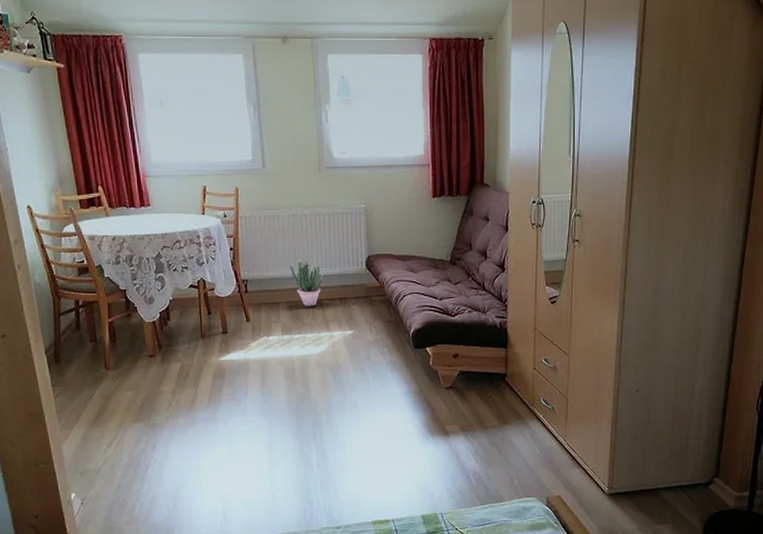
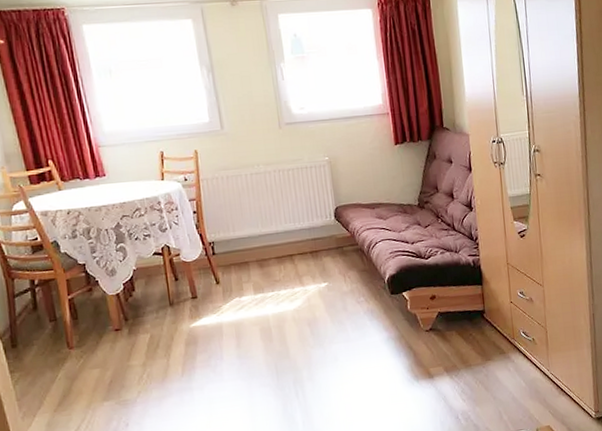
potted plant: present [290,260,323,307] -> none [257,216,293,264]

